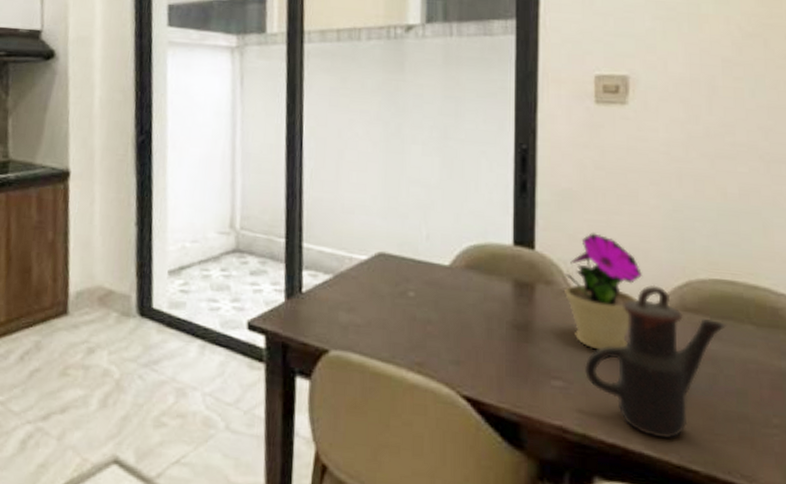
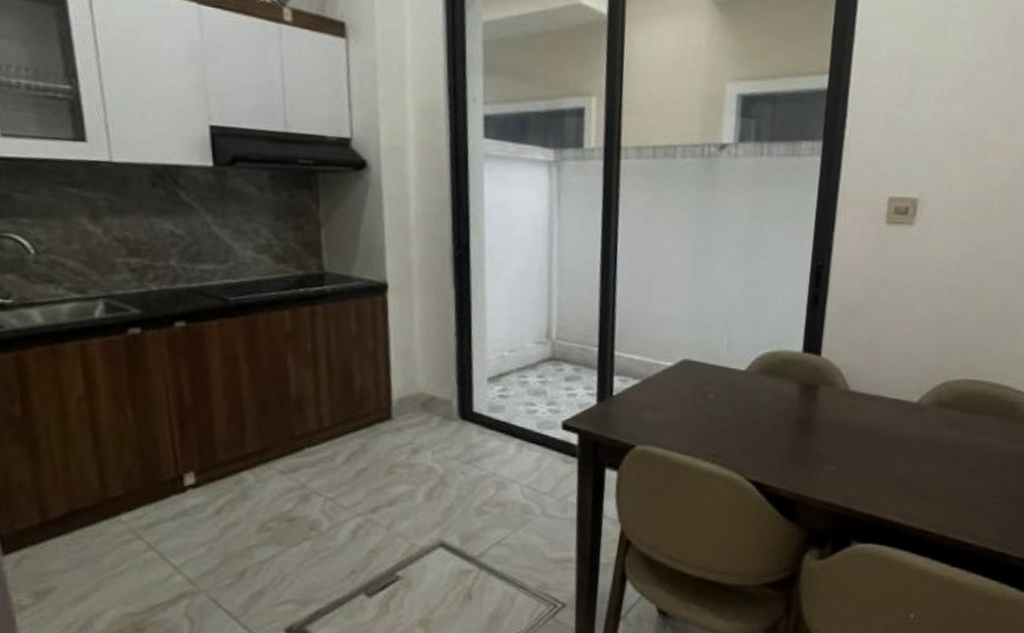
flower pot: present [565,233,642,350] -> none [843,341,909,440]
teapot: present [585,284,726,440] -> none [853,384,972,509]

